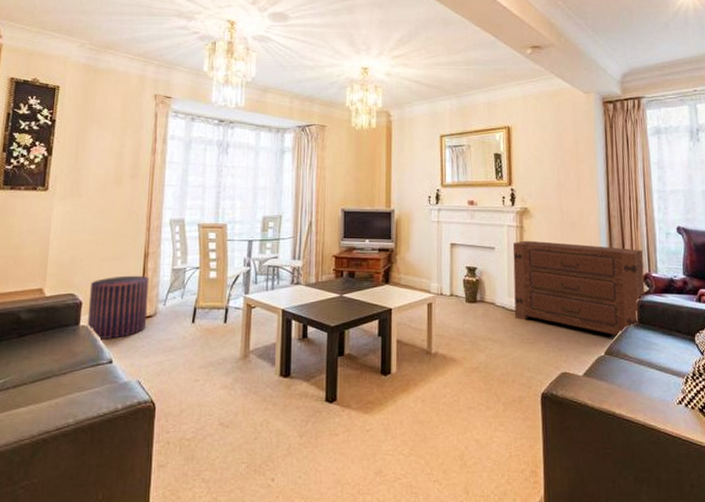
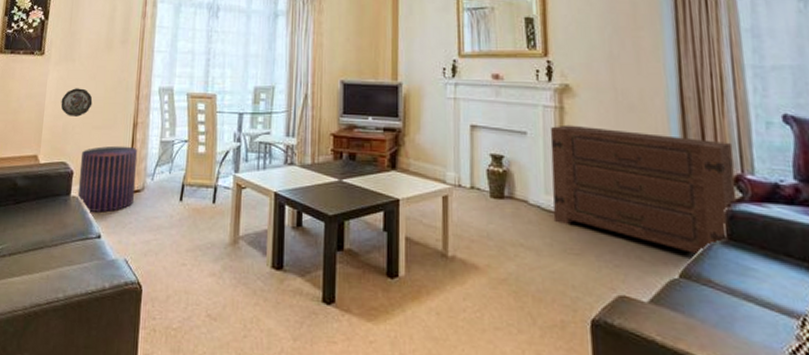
decorative plate: none [67,222,102,249] -> present [61,88,93,117]

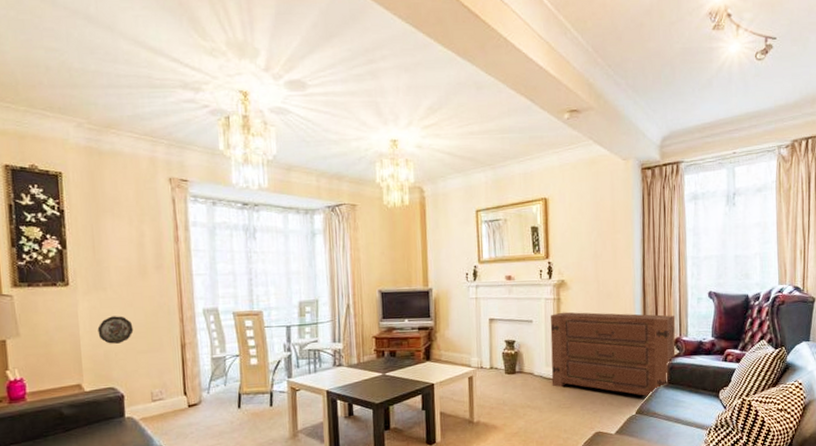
pouf: present [77,145,138,213] -> none [129,366,193,429]

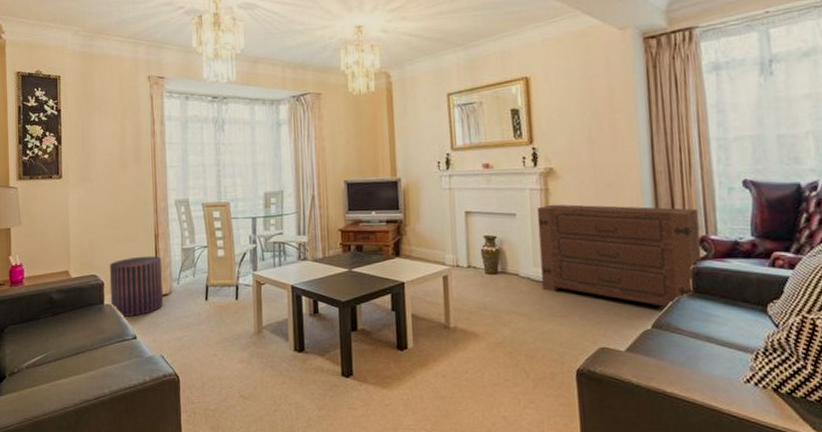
decorative plate: present [97,316,134,344] -> none [84,206,114,233]
pouf: none [129,366,193,429] -> present [109,255,164,317]

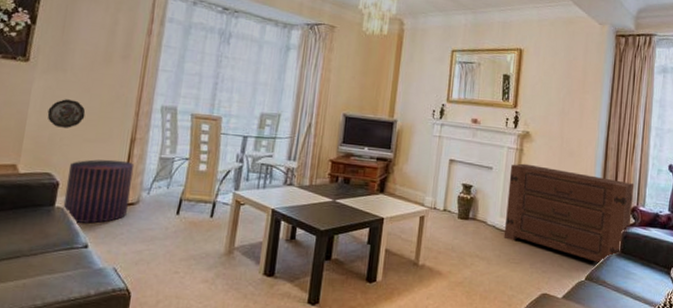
decorative plate: none [84,206,114,233] -> present [47,99,86,128]

